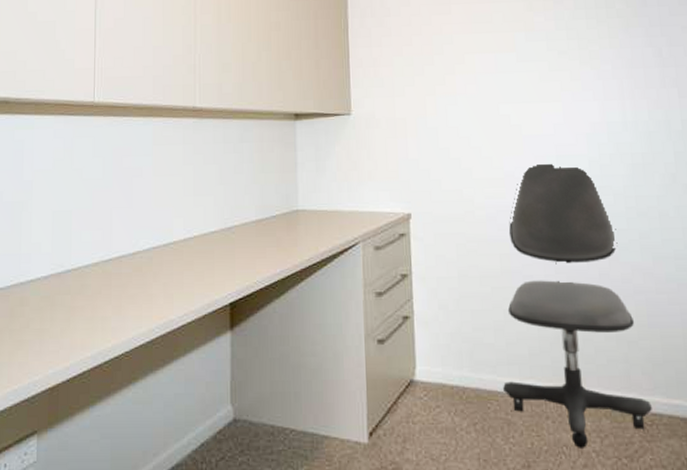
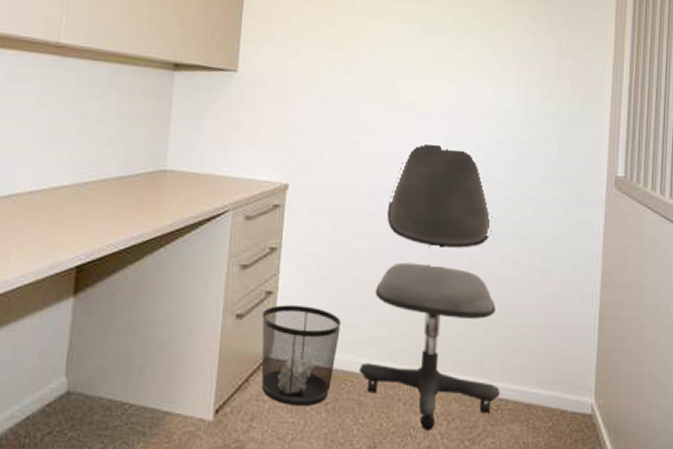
waste bin: none [402,328,479,427] -> present [261,305,341,407]

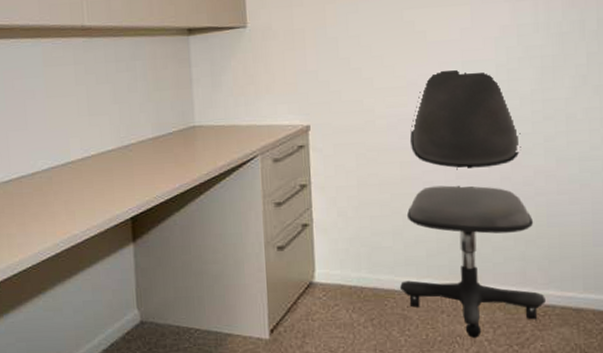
waste bin: present [261,305,341,407] -> none [301,234,377,323]

